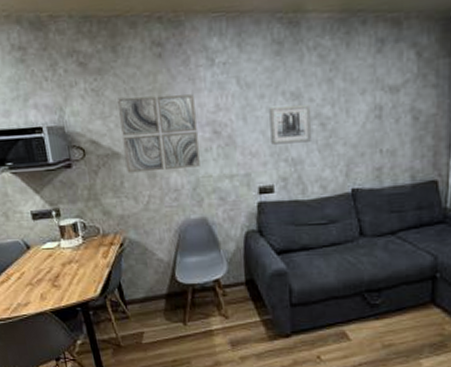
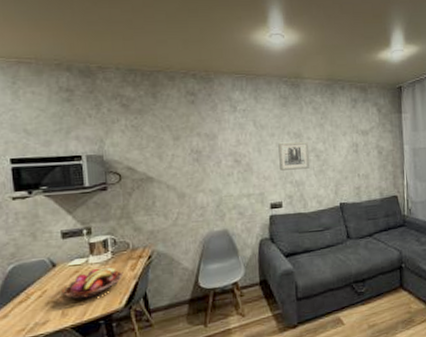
fruit basket: none [38,252,96,285] -> present [61,266,124,300]
wall art: present [118,94,200,173] -> none [155,132,223,194]

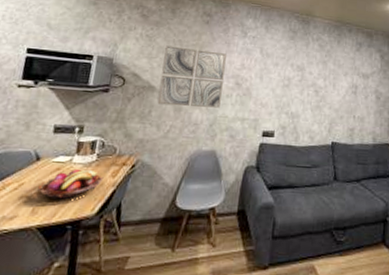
wall art: none [155,132,223,194] -> present [157,45,227,108]
wall art: present [278,142,311,171] -> none [278,73,310,102]

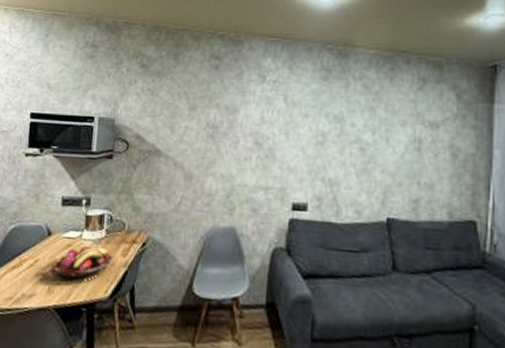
wall art: present [157,45,227,108] -> none [165,100,242,175]

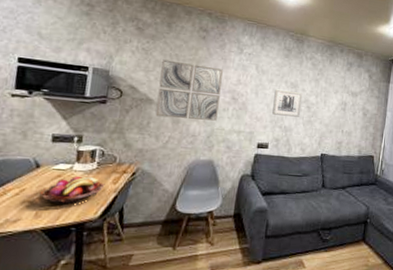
wall art: none [165,100,242,175] -> present [155,59,223,121]
wall art: none [310,126,352,165] -> present [272,89,303,117]

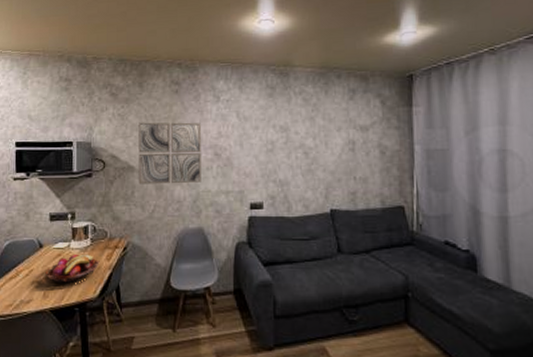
wall art: present [272,89,303,117] -> none [262,136,297,167]

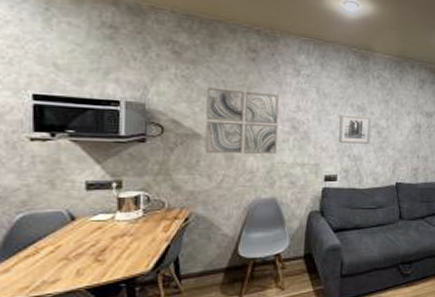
fruit basket: present [45,253,100,284] -> none [79,226,155,259]
wall art: none [262,136,297,167] -> present [339,114,372,144]

